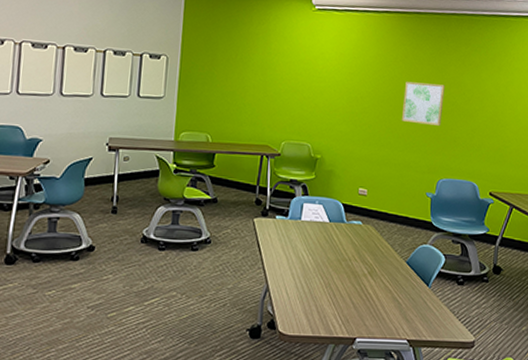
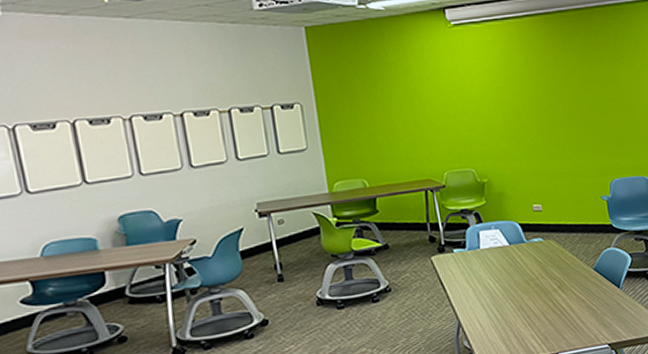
wall art: present [402,81,445,126] -> none [560,82,604,128]

